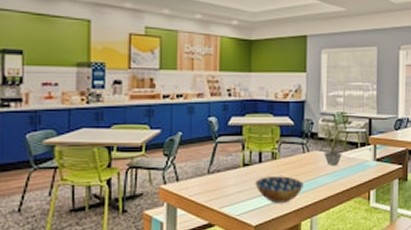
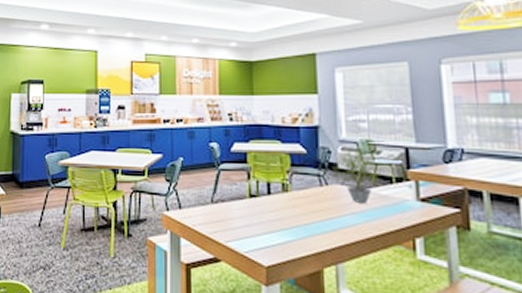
bowl: present [255,176,303,203] -> none [264,211,323,243]

